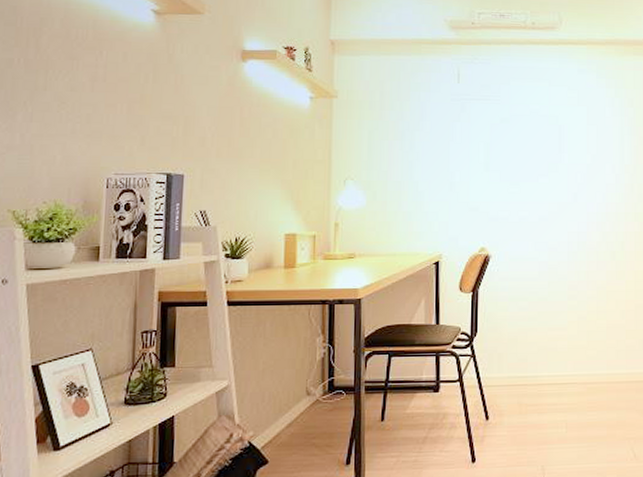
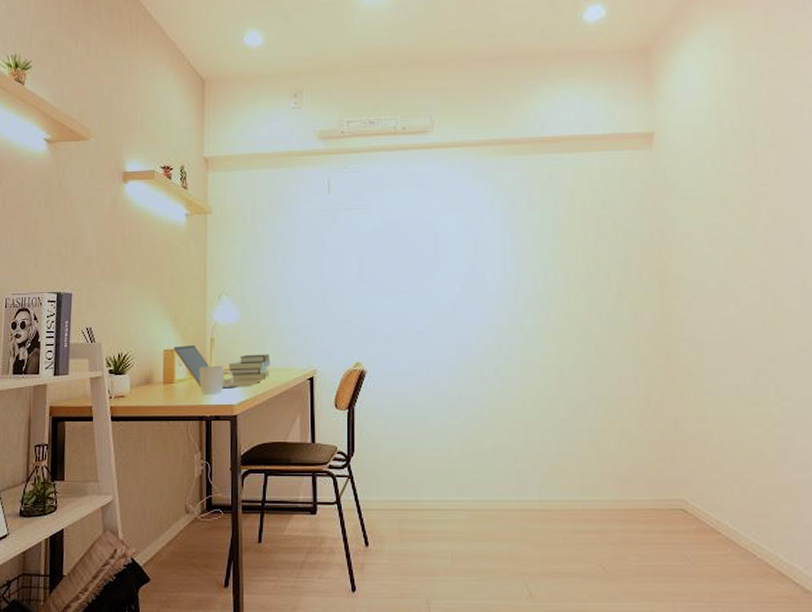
laptop: none [295,229,388,272] -> present [173,344,263,387]
mug: none [322,251,358,278] -> present [199,366,233,394]
books: none [353,239,396,265] -> present [228,354,271,381]

